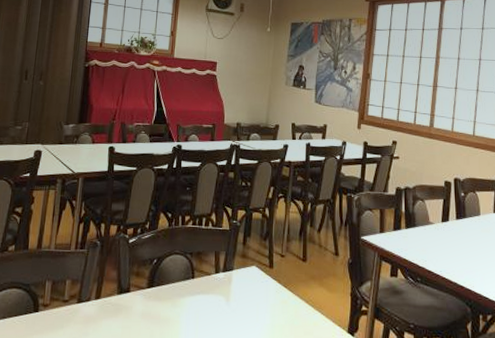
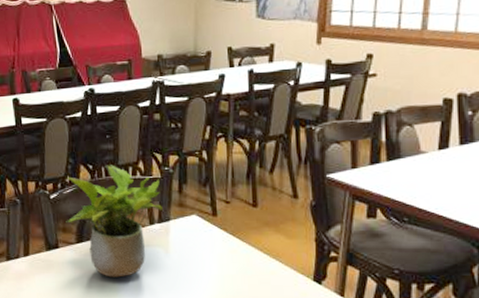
potted plant: none [140,214,228,324] -> present [66,165,162,277]

